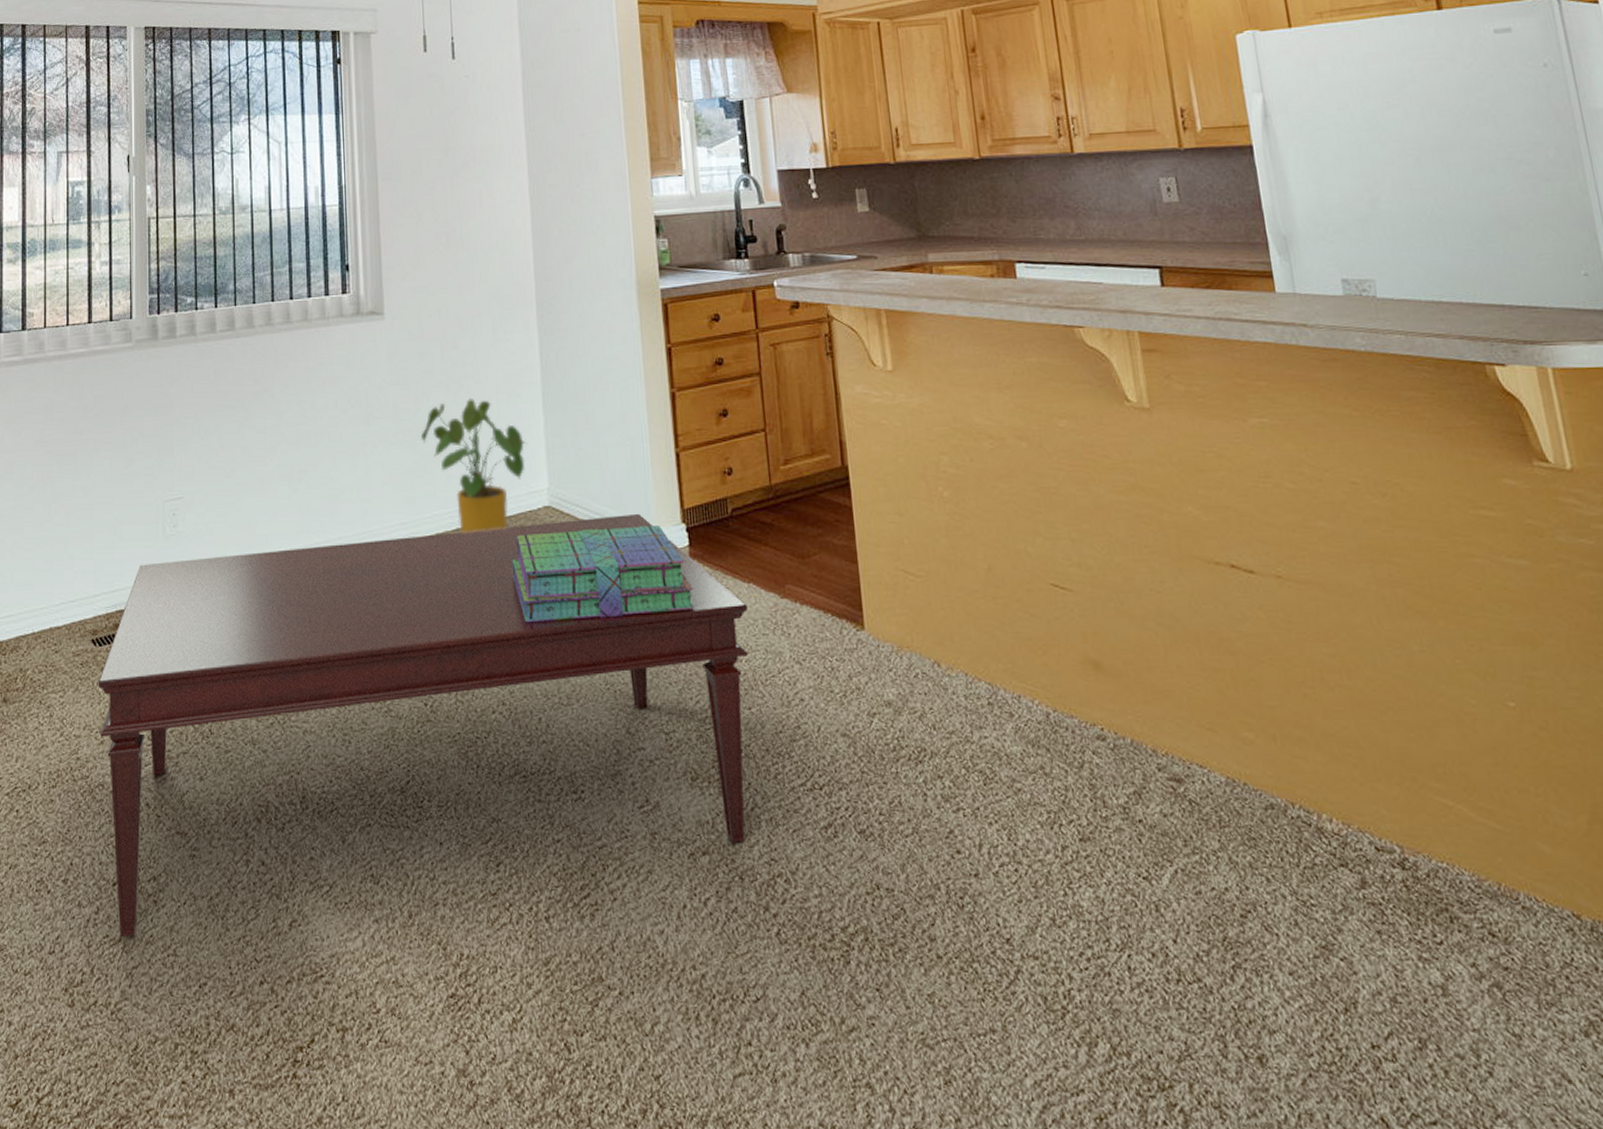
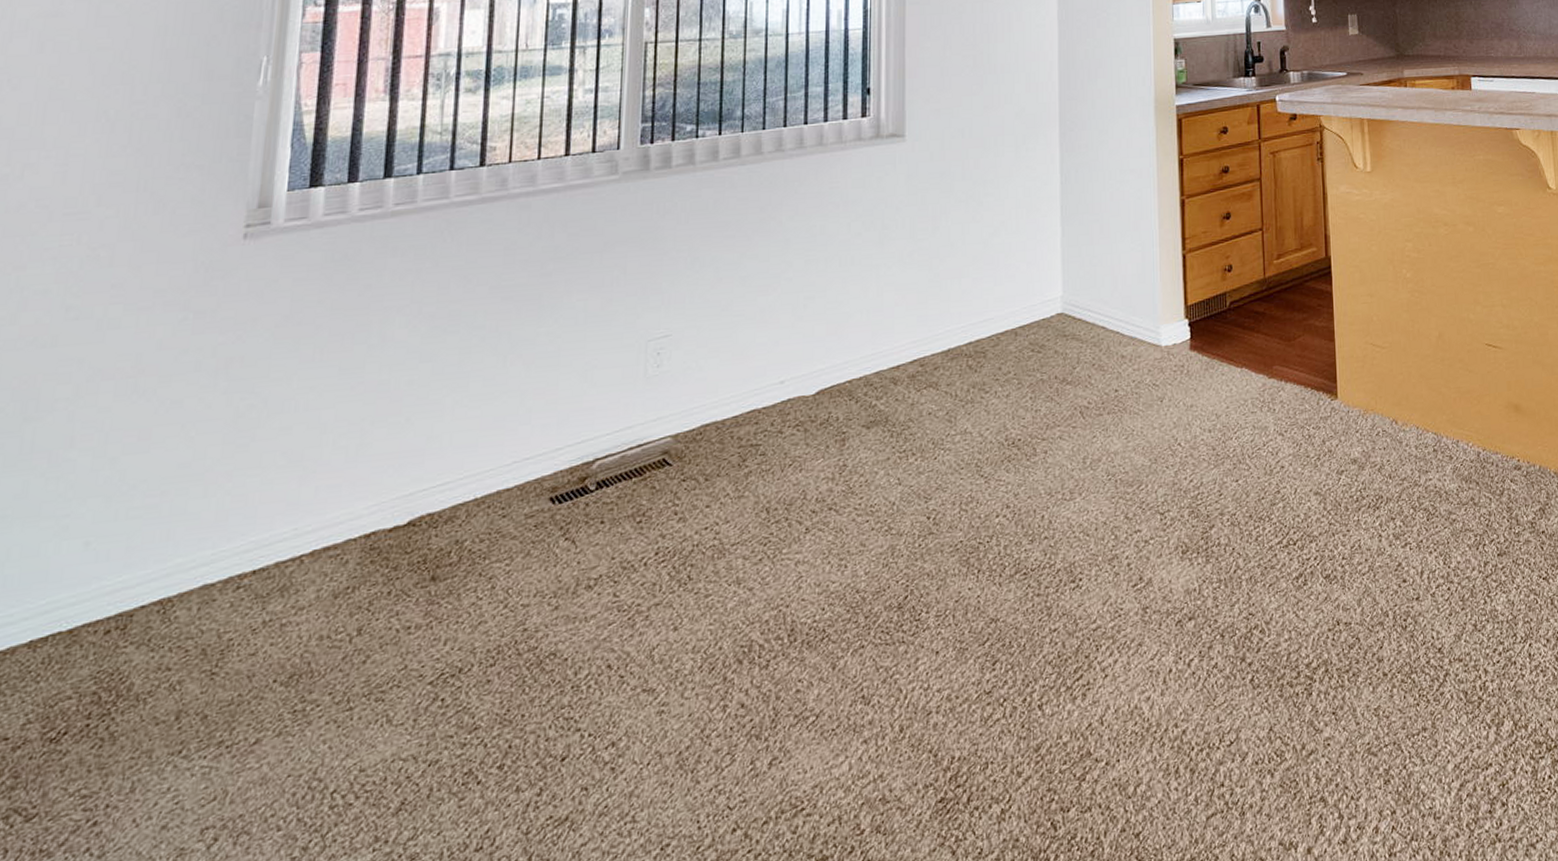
coffee table: present [98,513,749,937] -> none [555,313,1240,815]
house plant: present [420,399,527,533] -> none [937,215,1043,346]
stack of books: present [511,526,695,623] -> none [1023,323,1193,427]

